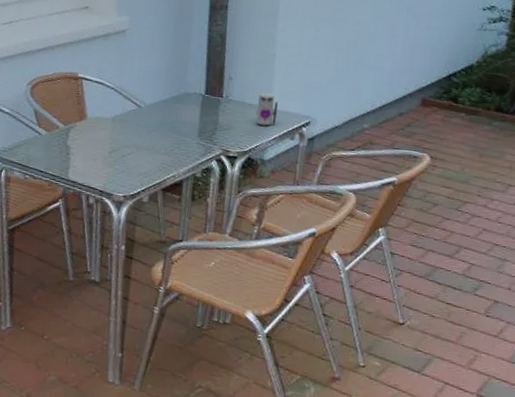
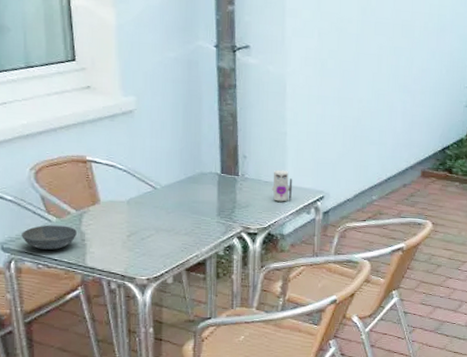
bowl: none [13,137,63,162] -> present [22,225,77,250]

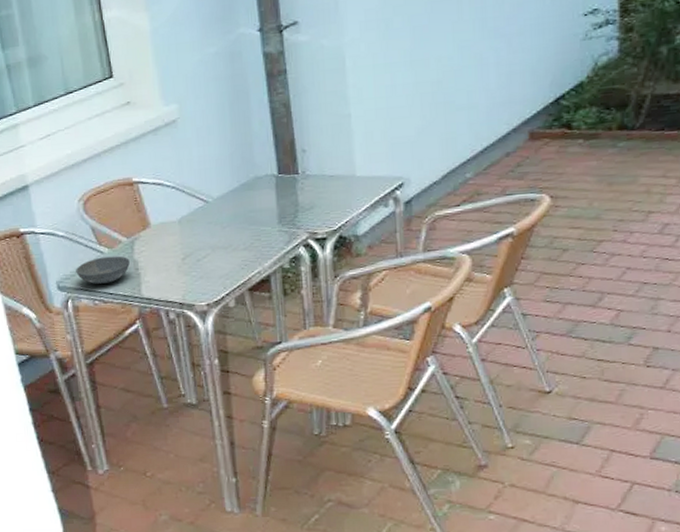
toy: present [271,169,293,202] -> none [338,158,365,197]

